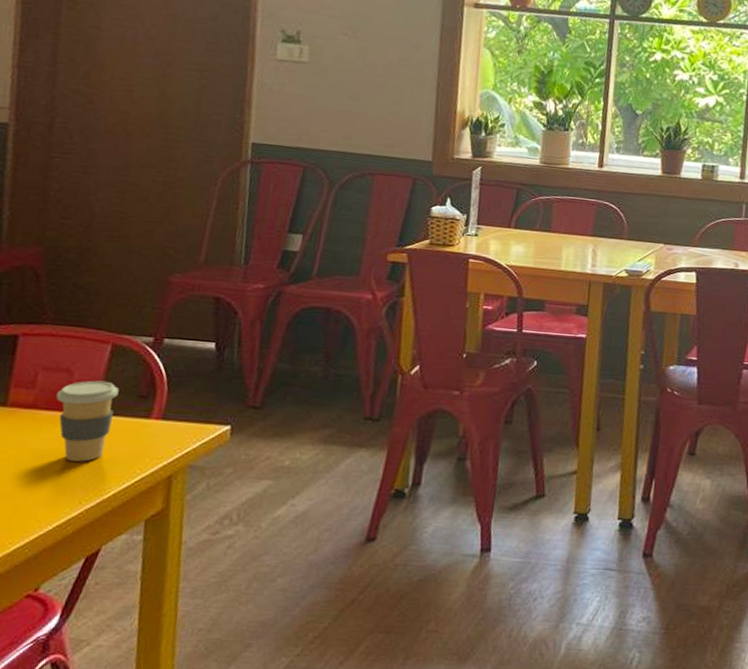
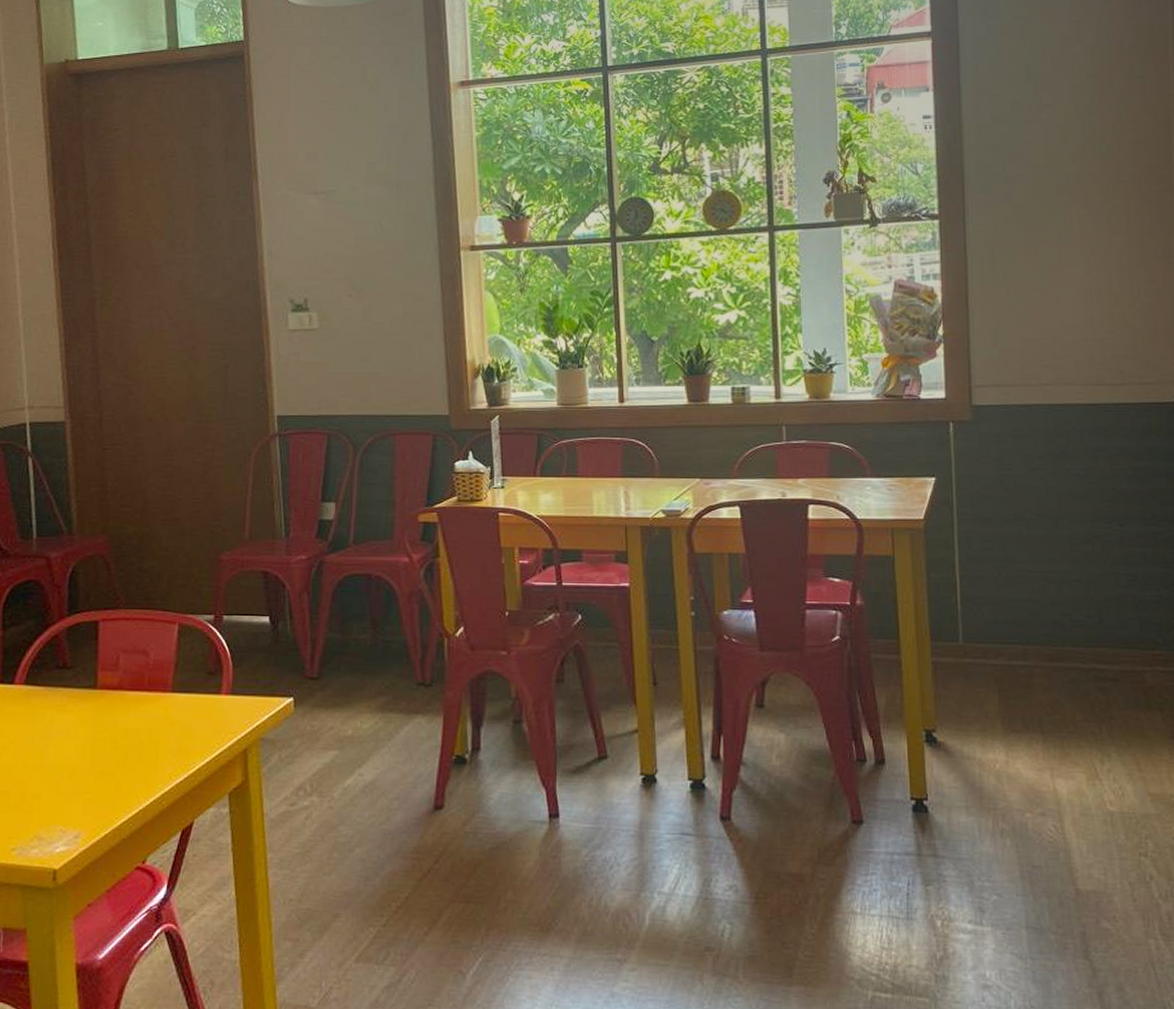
coffee cup: present [56,380,119,462] -> none [138,660,190,739]

